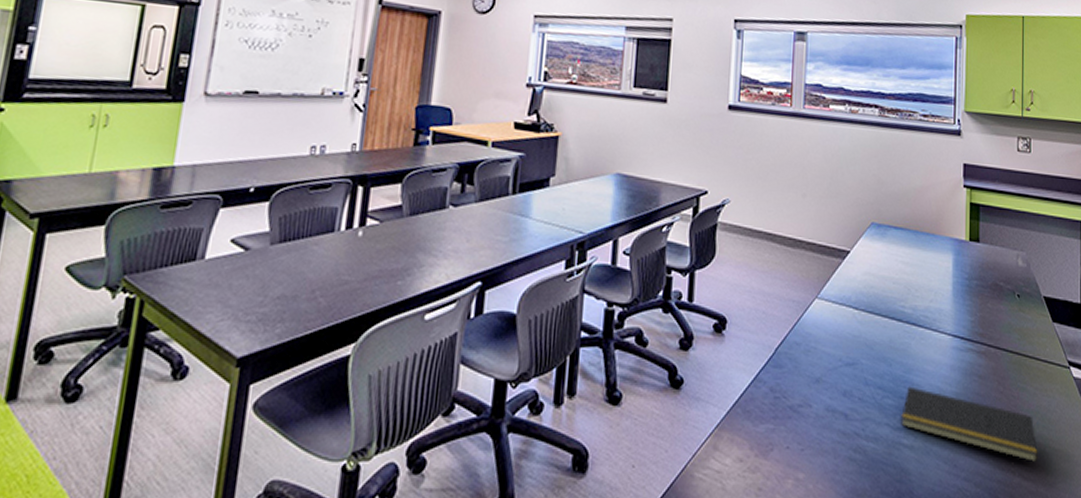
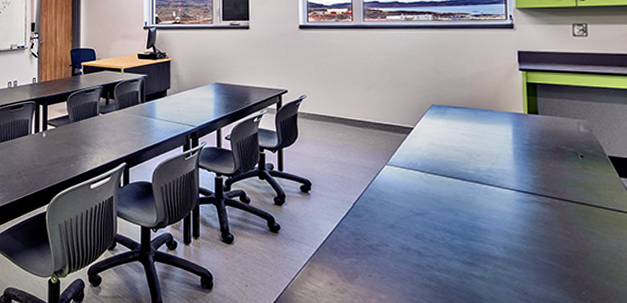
notepad: present [901,386,1038,463] -> none [470,230,610,293]

